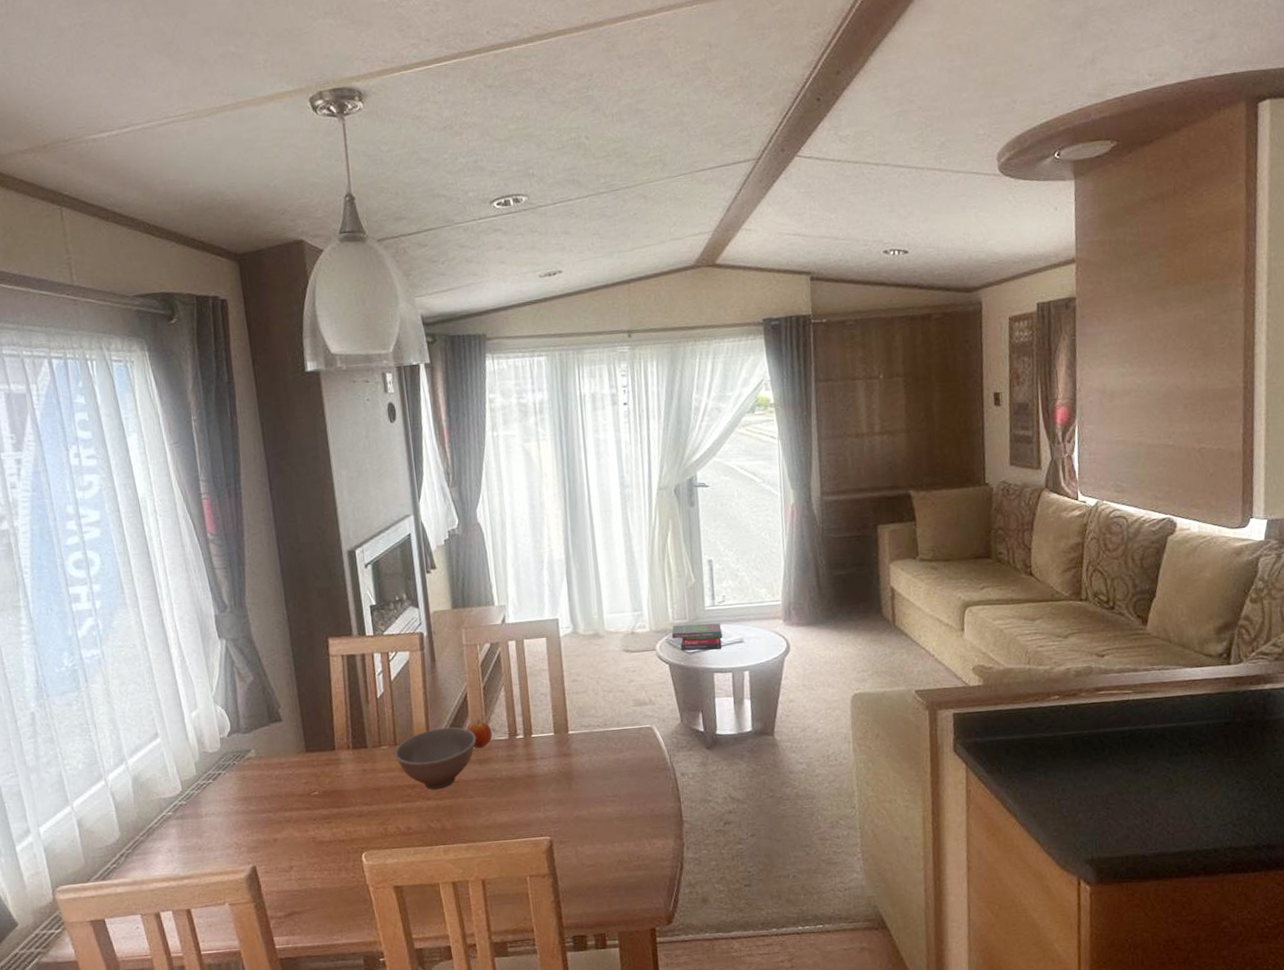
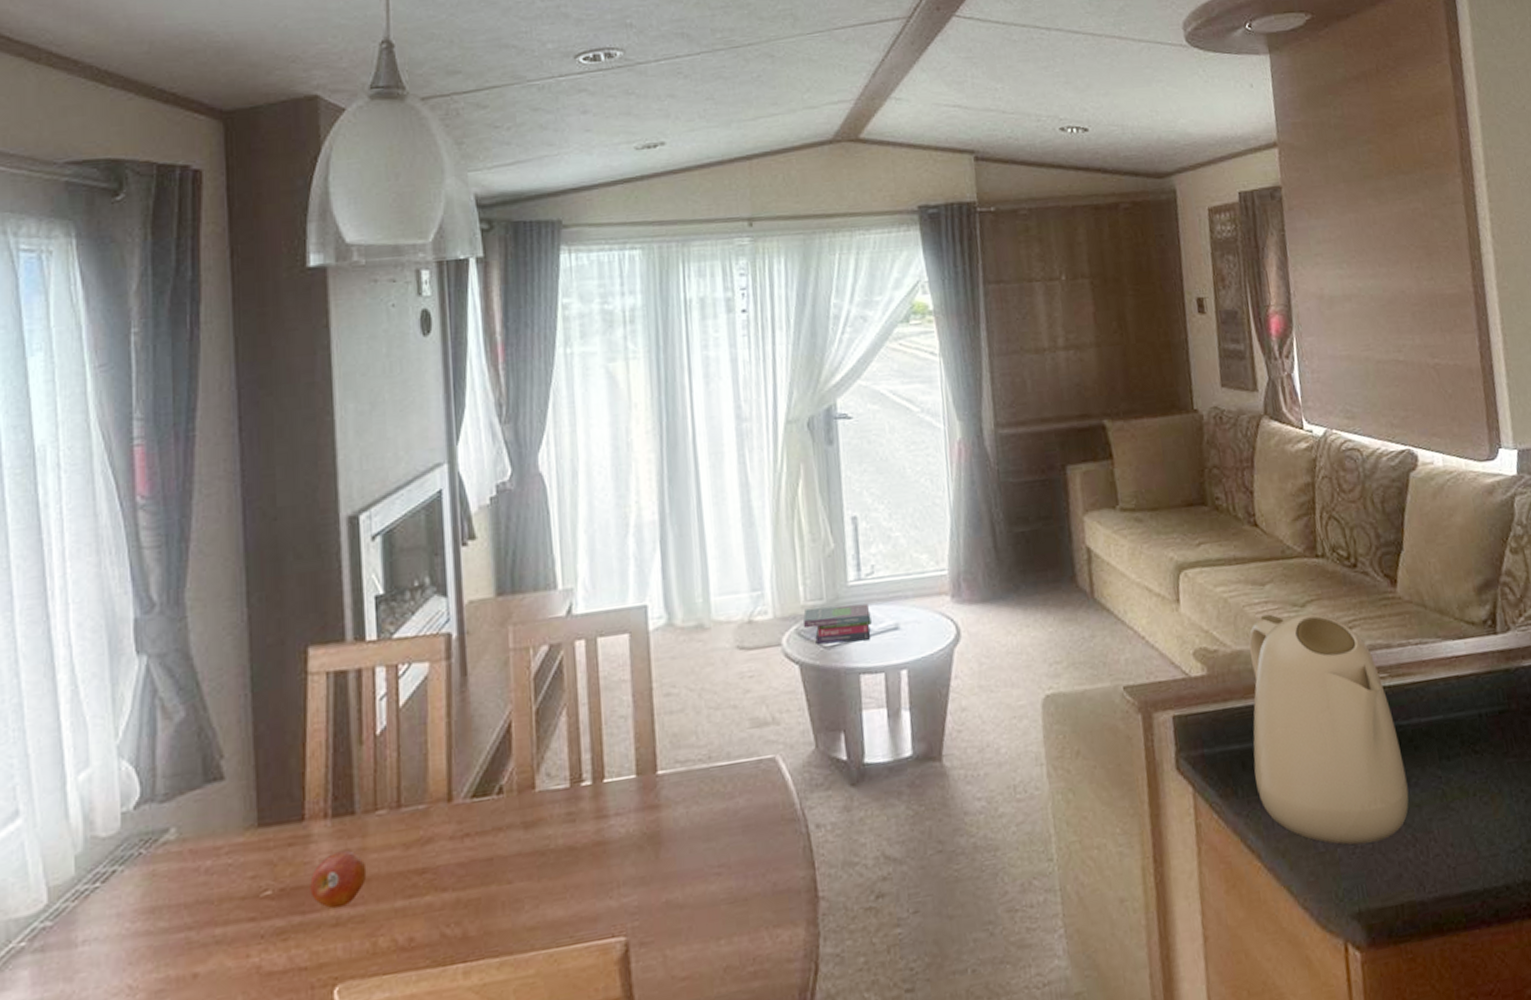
fruit: none [342,770,378,806] -> present [310,849,367,909]
bowl: present [394,727,476,790] -> none [396,773,522,875]
fruit: present [468,720,492,749] -> none [510,760,546,806]
kettle: none [1015,642,1141,813] -> present [1248,613,1409,845]

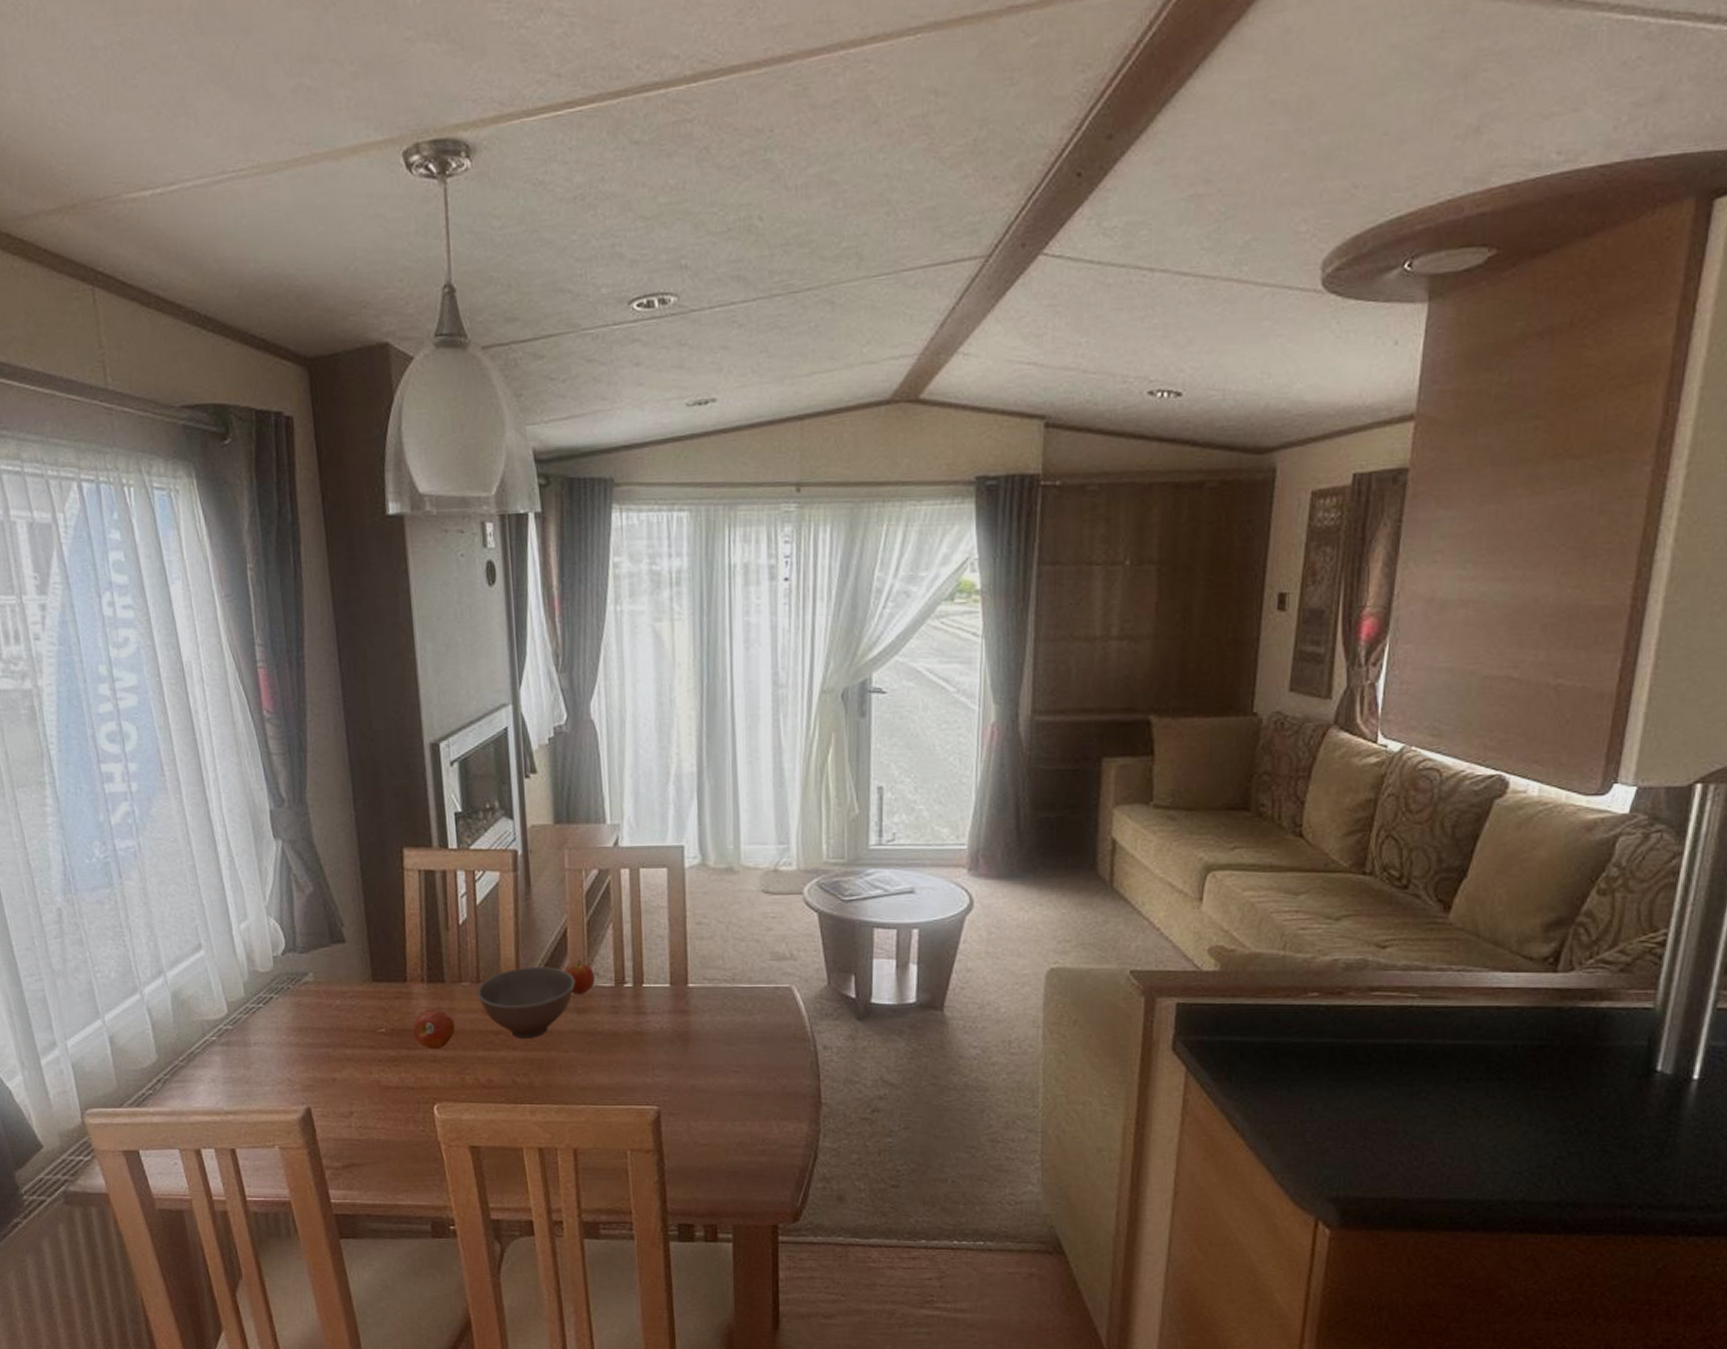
bowl: none [396,773,522,875] -> present [476,966,575,1038]
fruit: none [510,760,546,806] -> present [566,961,595,995]
books: present [803,603,872,645] -> none [825,865,888,899]
kettle: present [1248,613,1409,845] -> none [1252,923,1417,1141]

